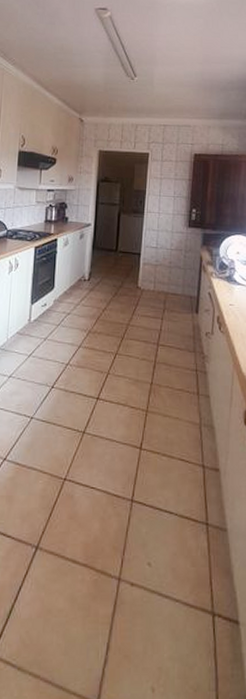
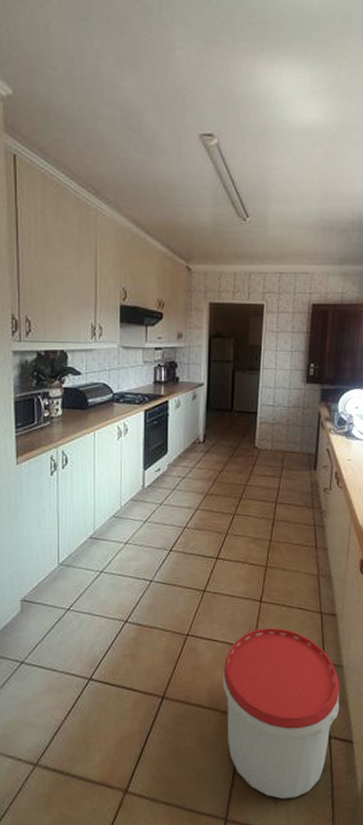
bucket: none [98,479,224,686] -> present [222,628,340,800]

